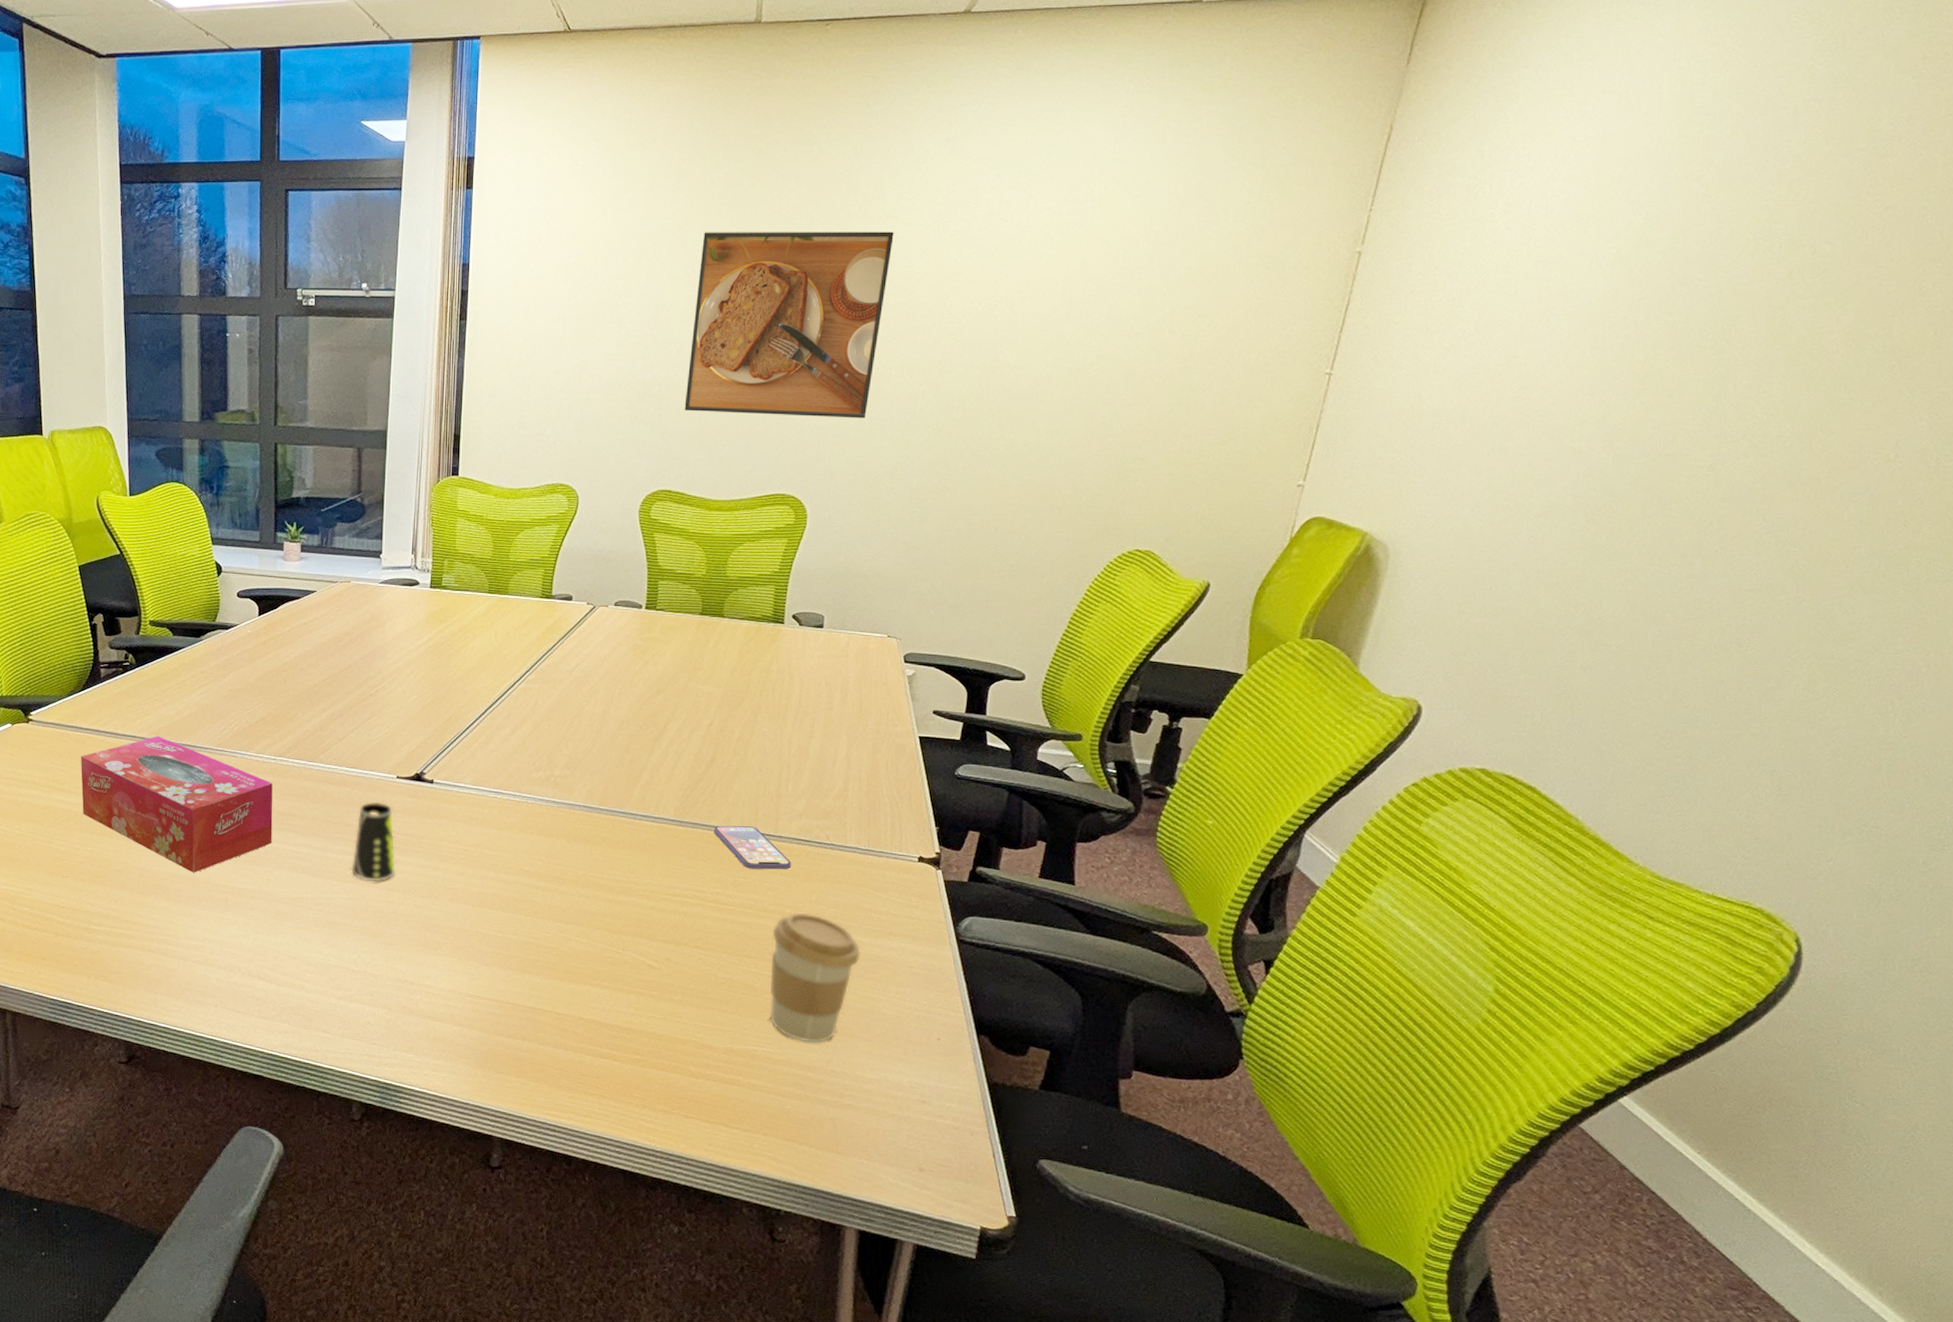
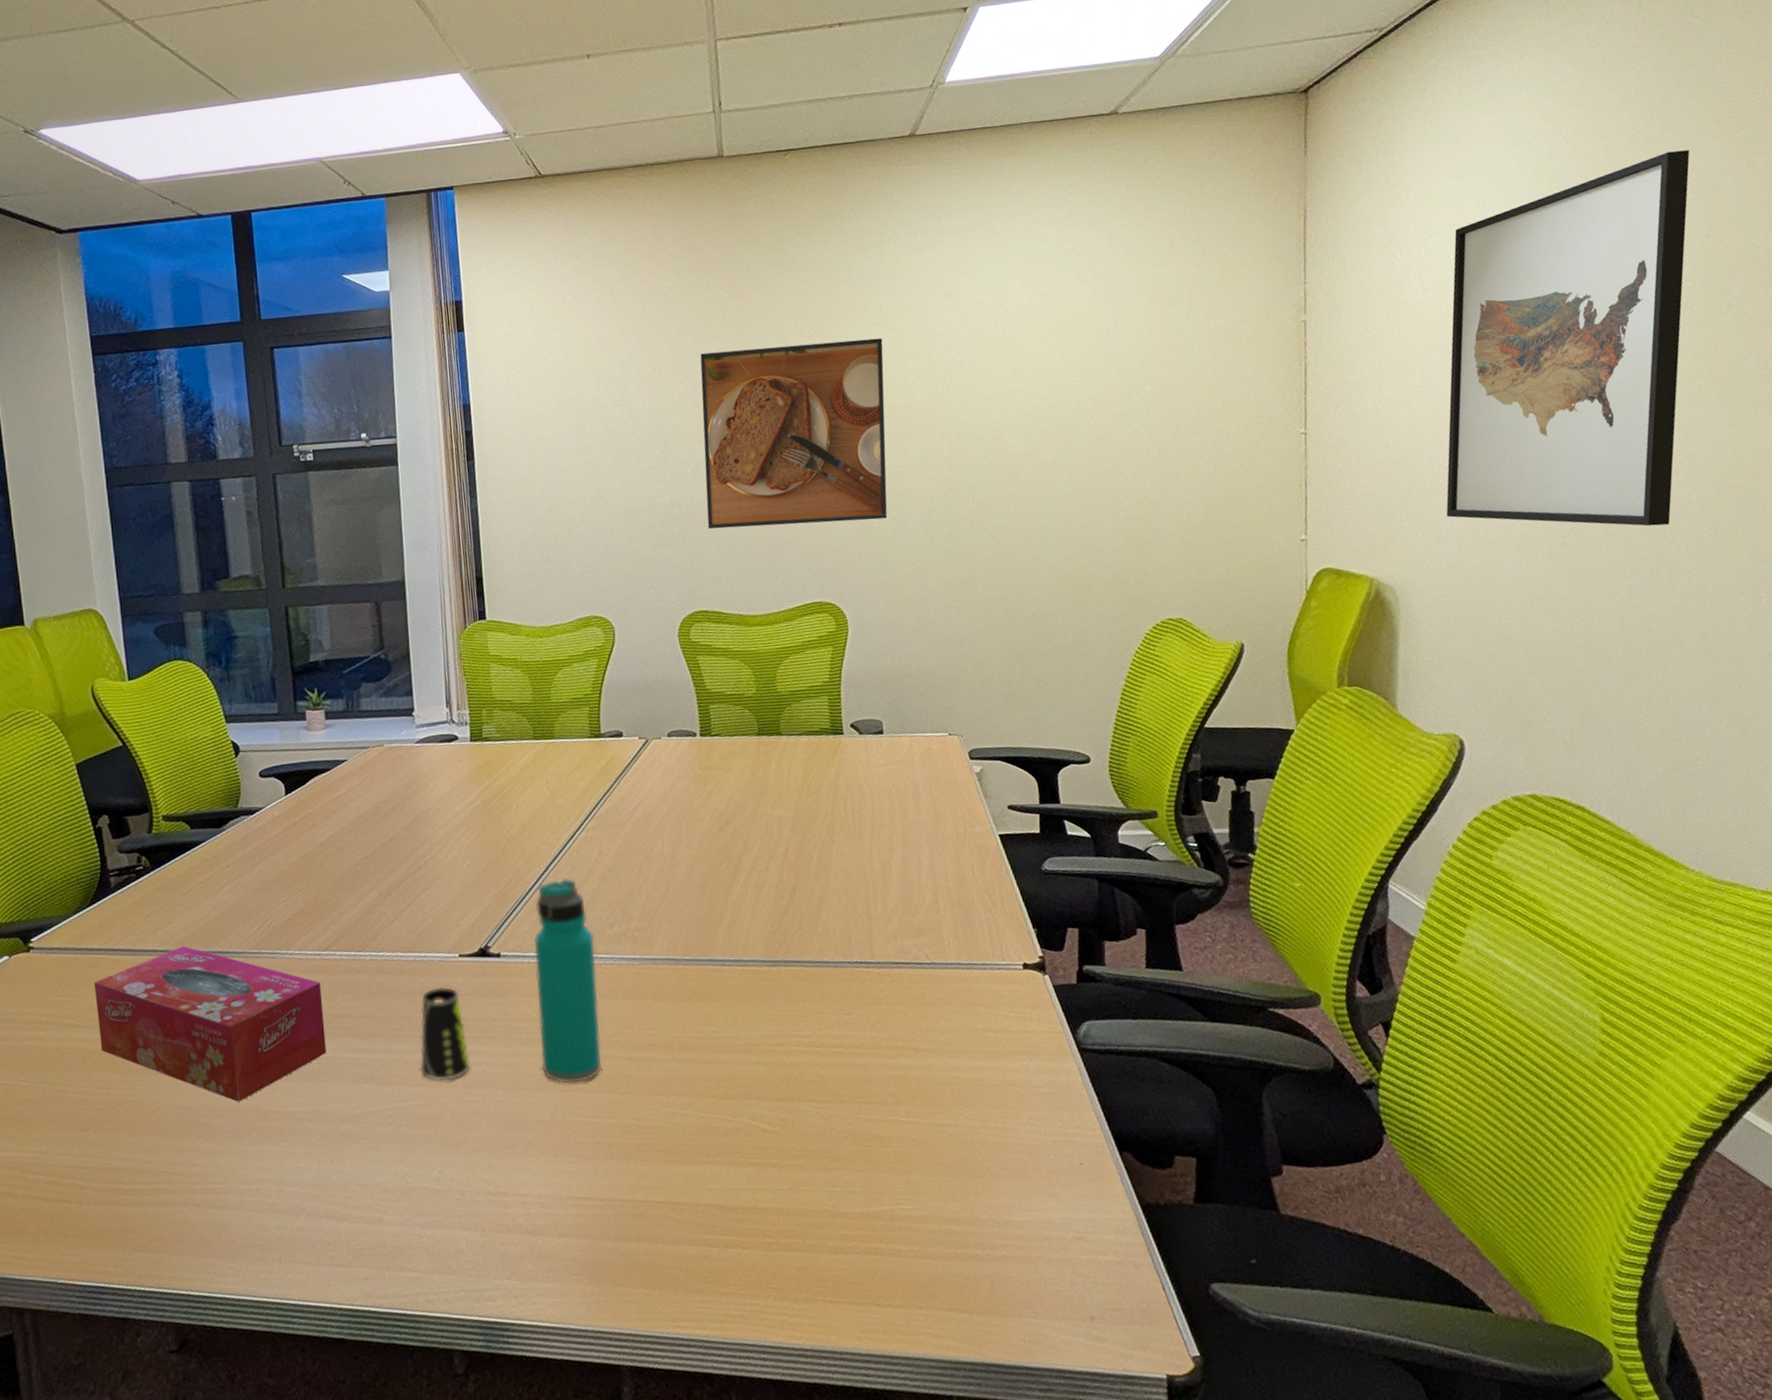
water bottle: none [457,721,521,901] -> present [533,878,601,1084]
smartphone: present [713,825,791,870] -> none [808,956,895,1003]
coffee cup: present [769,912,861,1043] -> none [887,1043,984,1192]
wall art: none [1465,90,1877,512] -> present [1446,150,1690,526]

